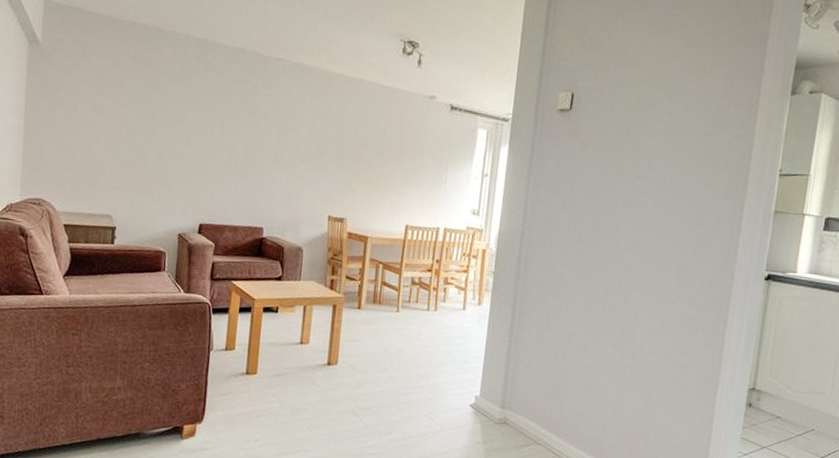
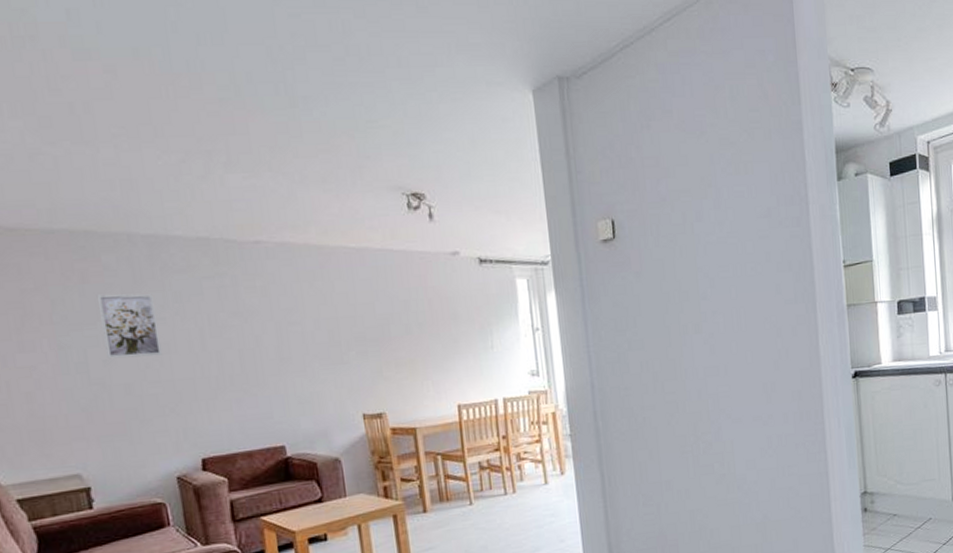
wall art: none [150,79,193,135] -> present [96,294,163,359]

